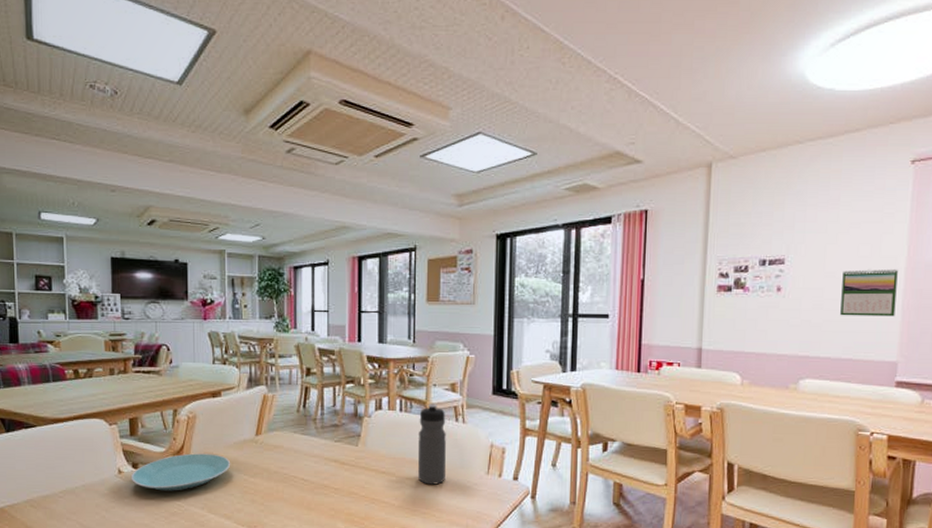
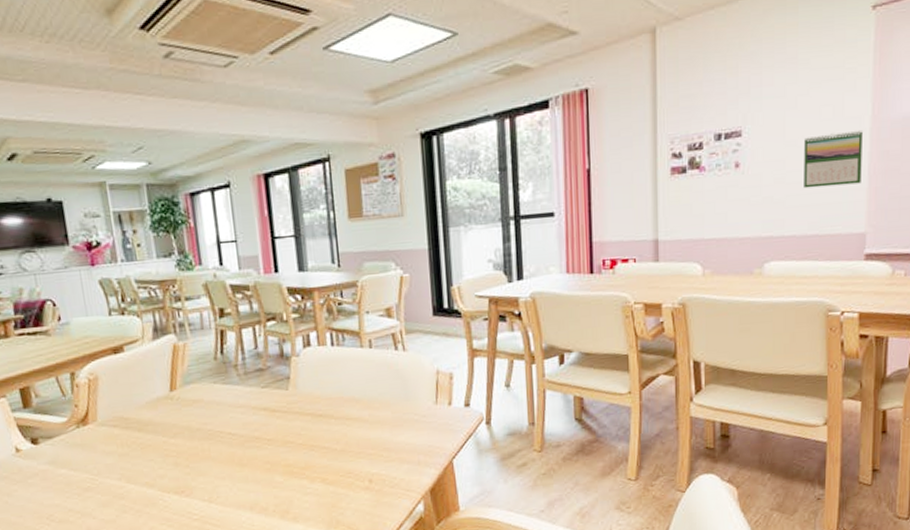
plate: present [130,453,231,491] -> none [31,417,146,466]
water bottle: present [417,404,446,485] -> none [353,333,390,423]

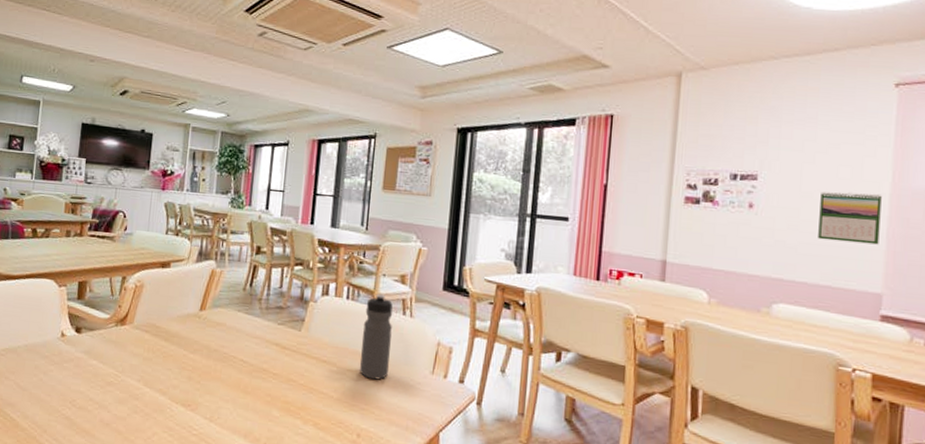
water bottle: none [353,333,390,423] -> present [360,294,393,380]

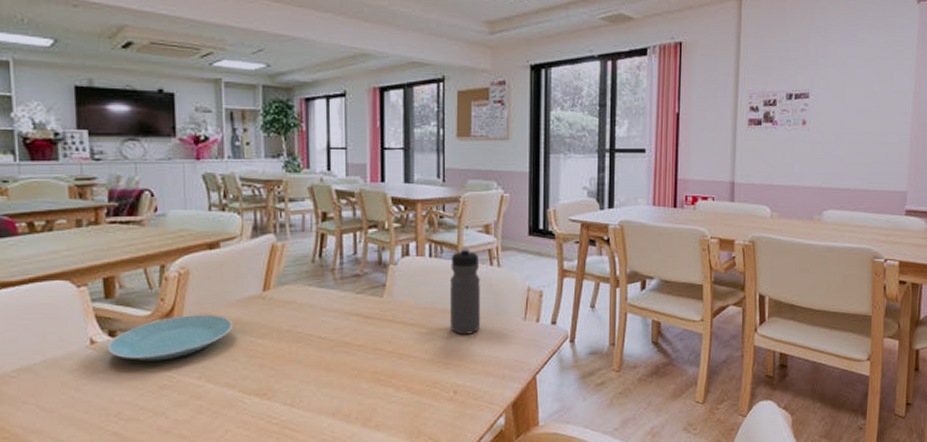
plate: none [72,322,172,360] -> present [106,314,234,361]
calendar: present [818,192,882,245] -> none [858,103,907,149]

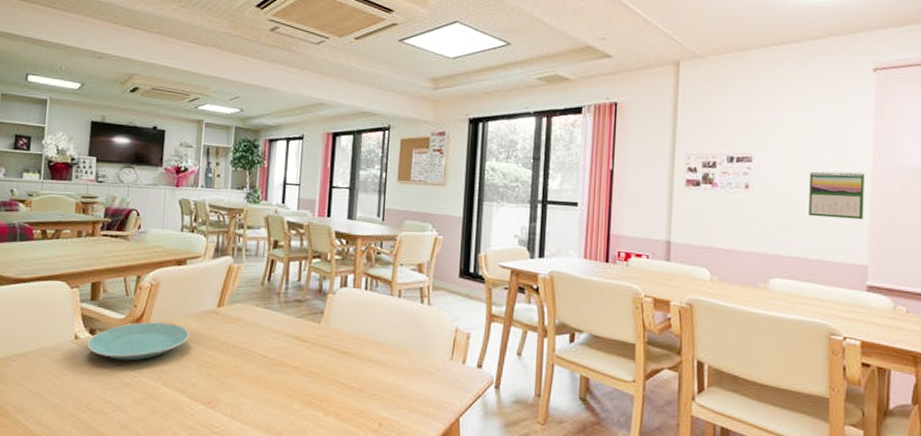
water bottle: present [449,247,480,335] -> none [380,283,411,369]
calendar: none [858,103,907,149] -> present [809,171,865,220]

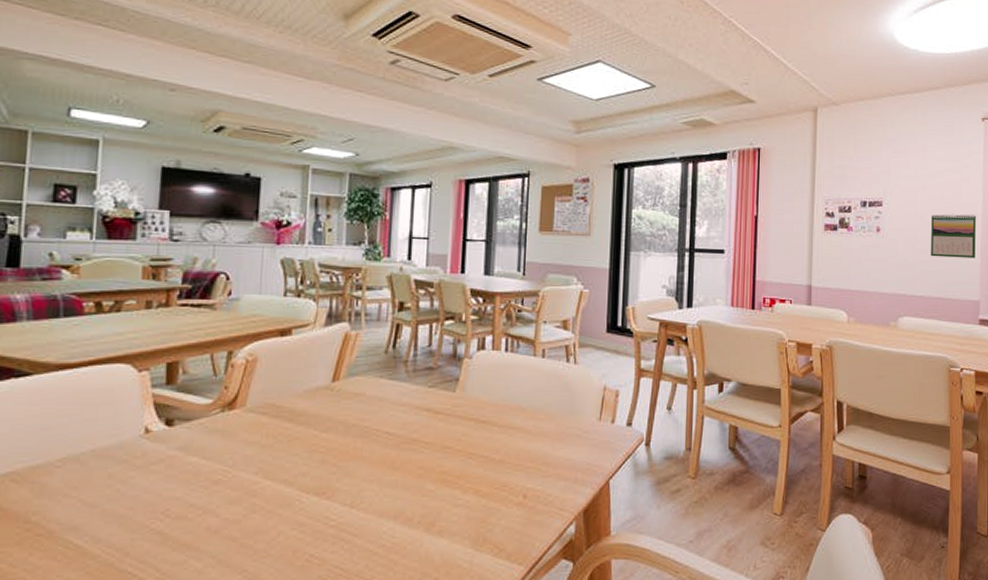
plate: present [86,322,190,361] -> none [161,405,298,454]

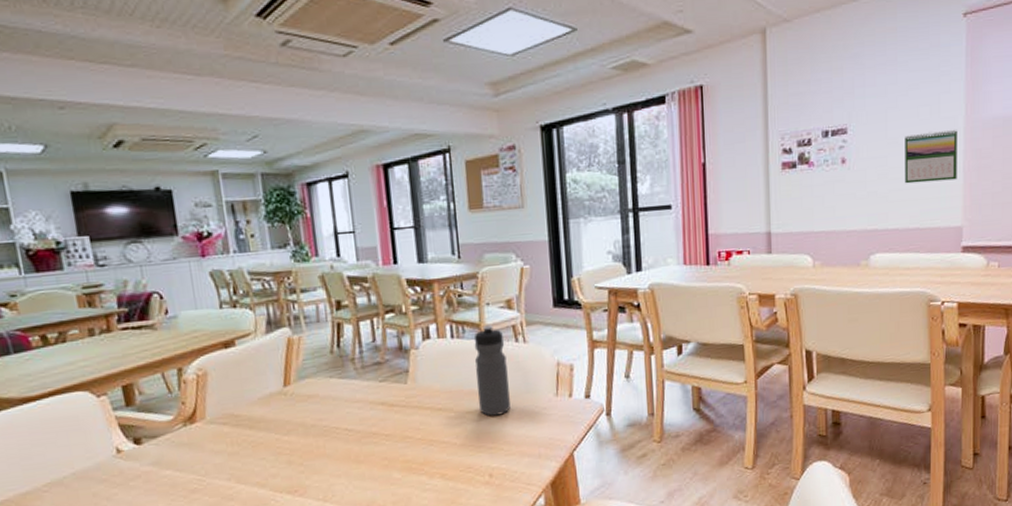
water bottle: none [523,343,556,434] -> present [474,325,510,416]

